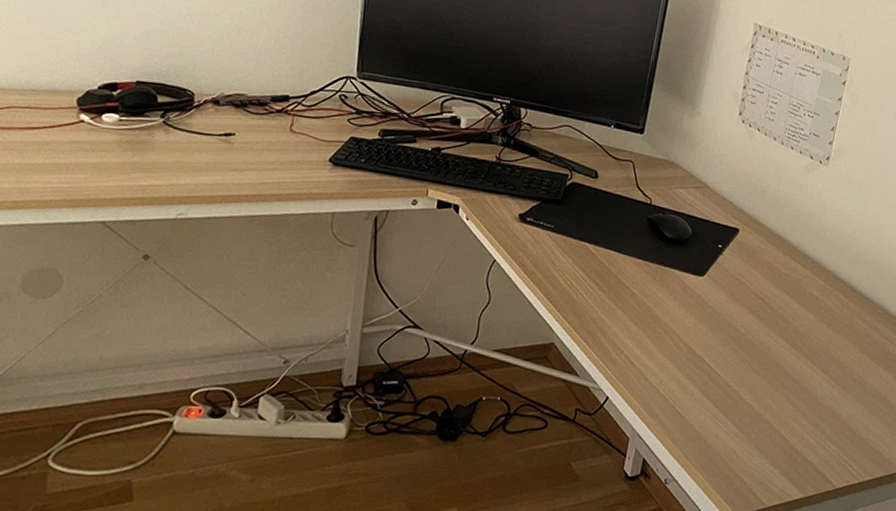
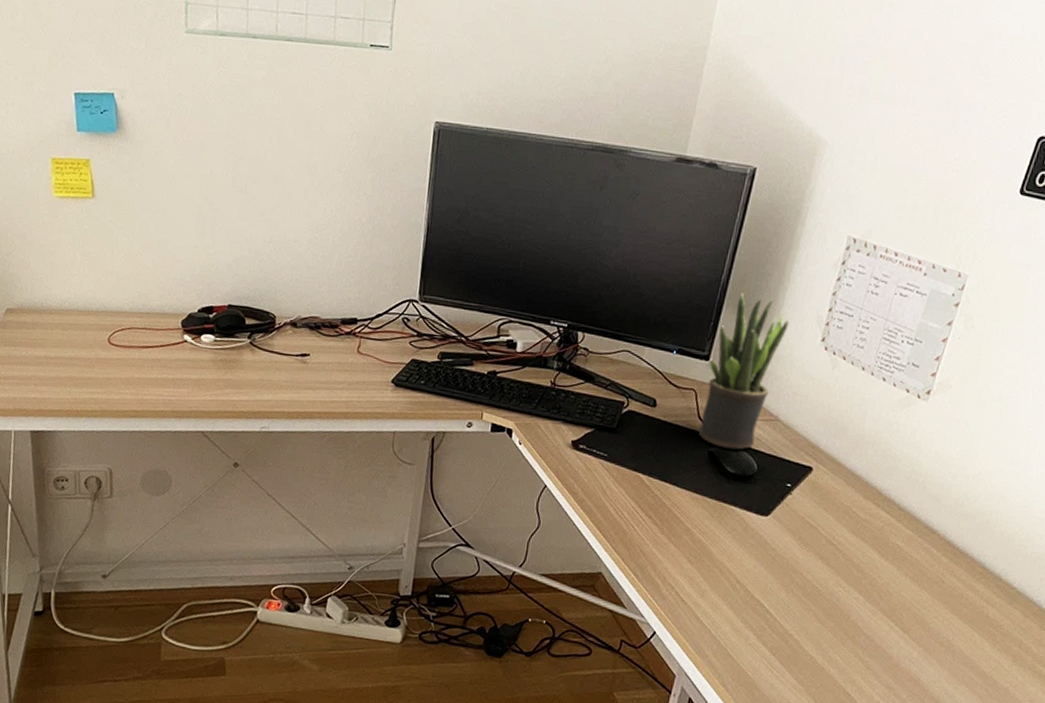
potted plant: none [637,72,711,216] -> present [698,293,789,450]

